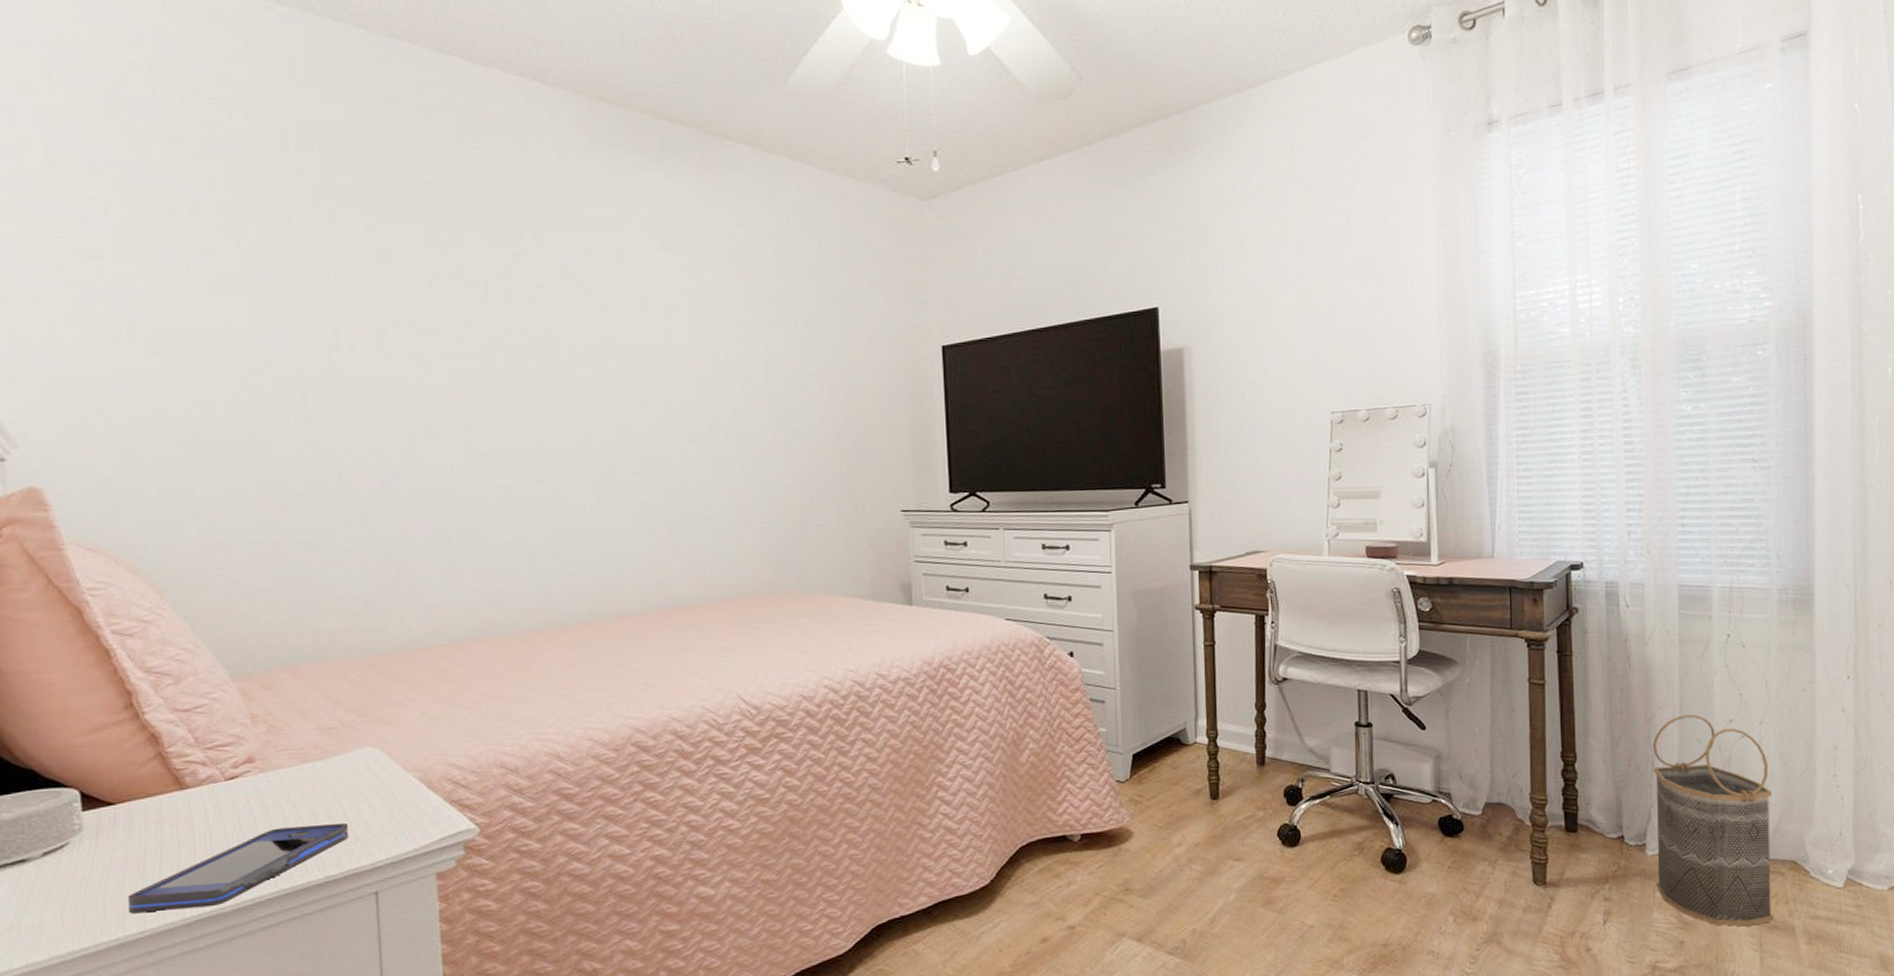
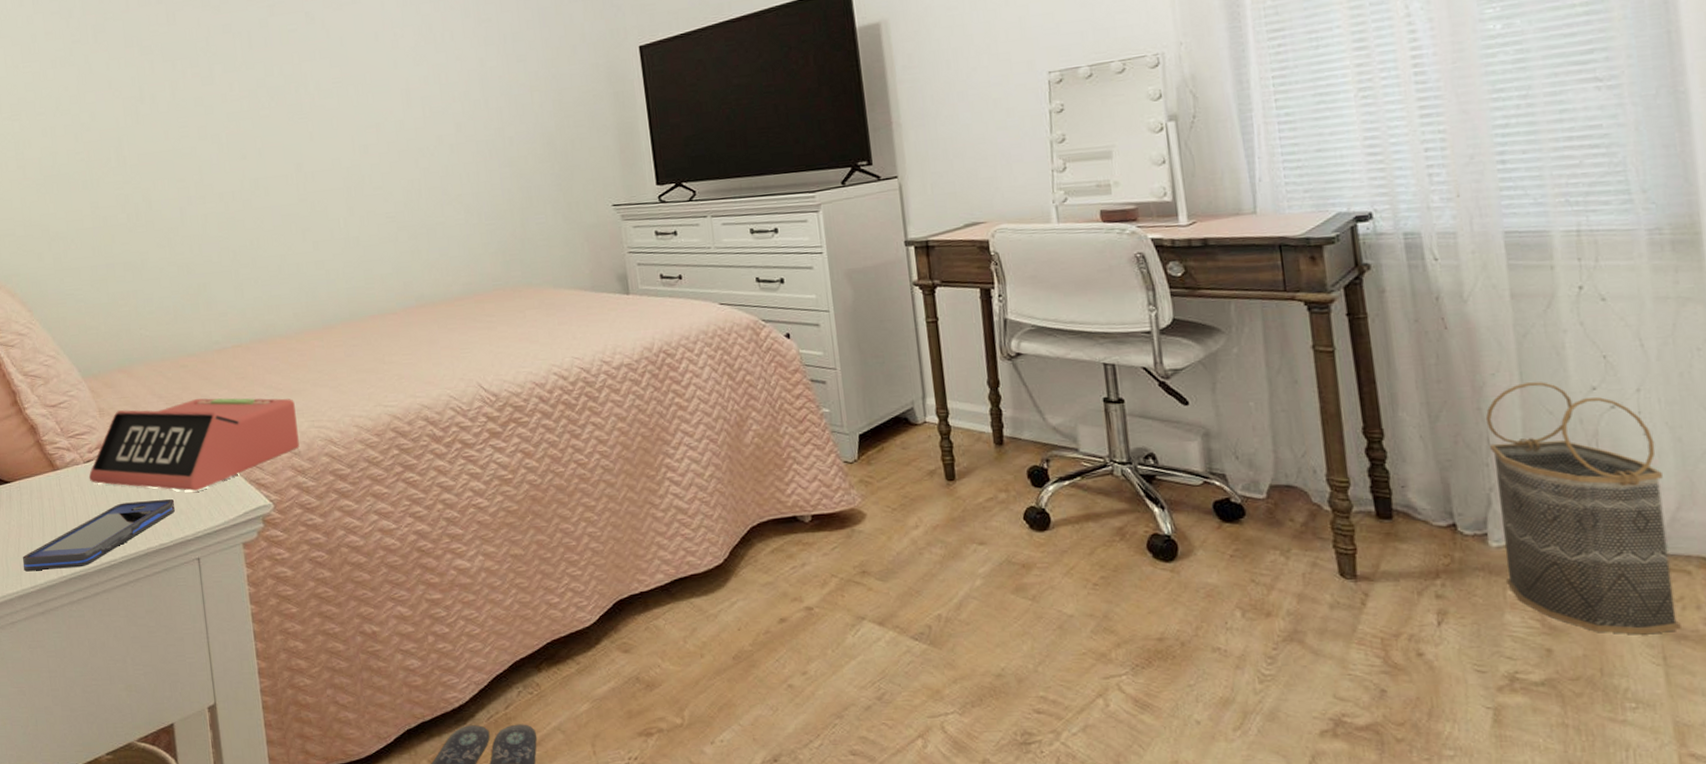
alarm clock: none [231,705,517,814] -> present [88,398,300,491]

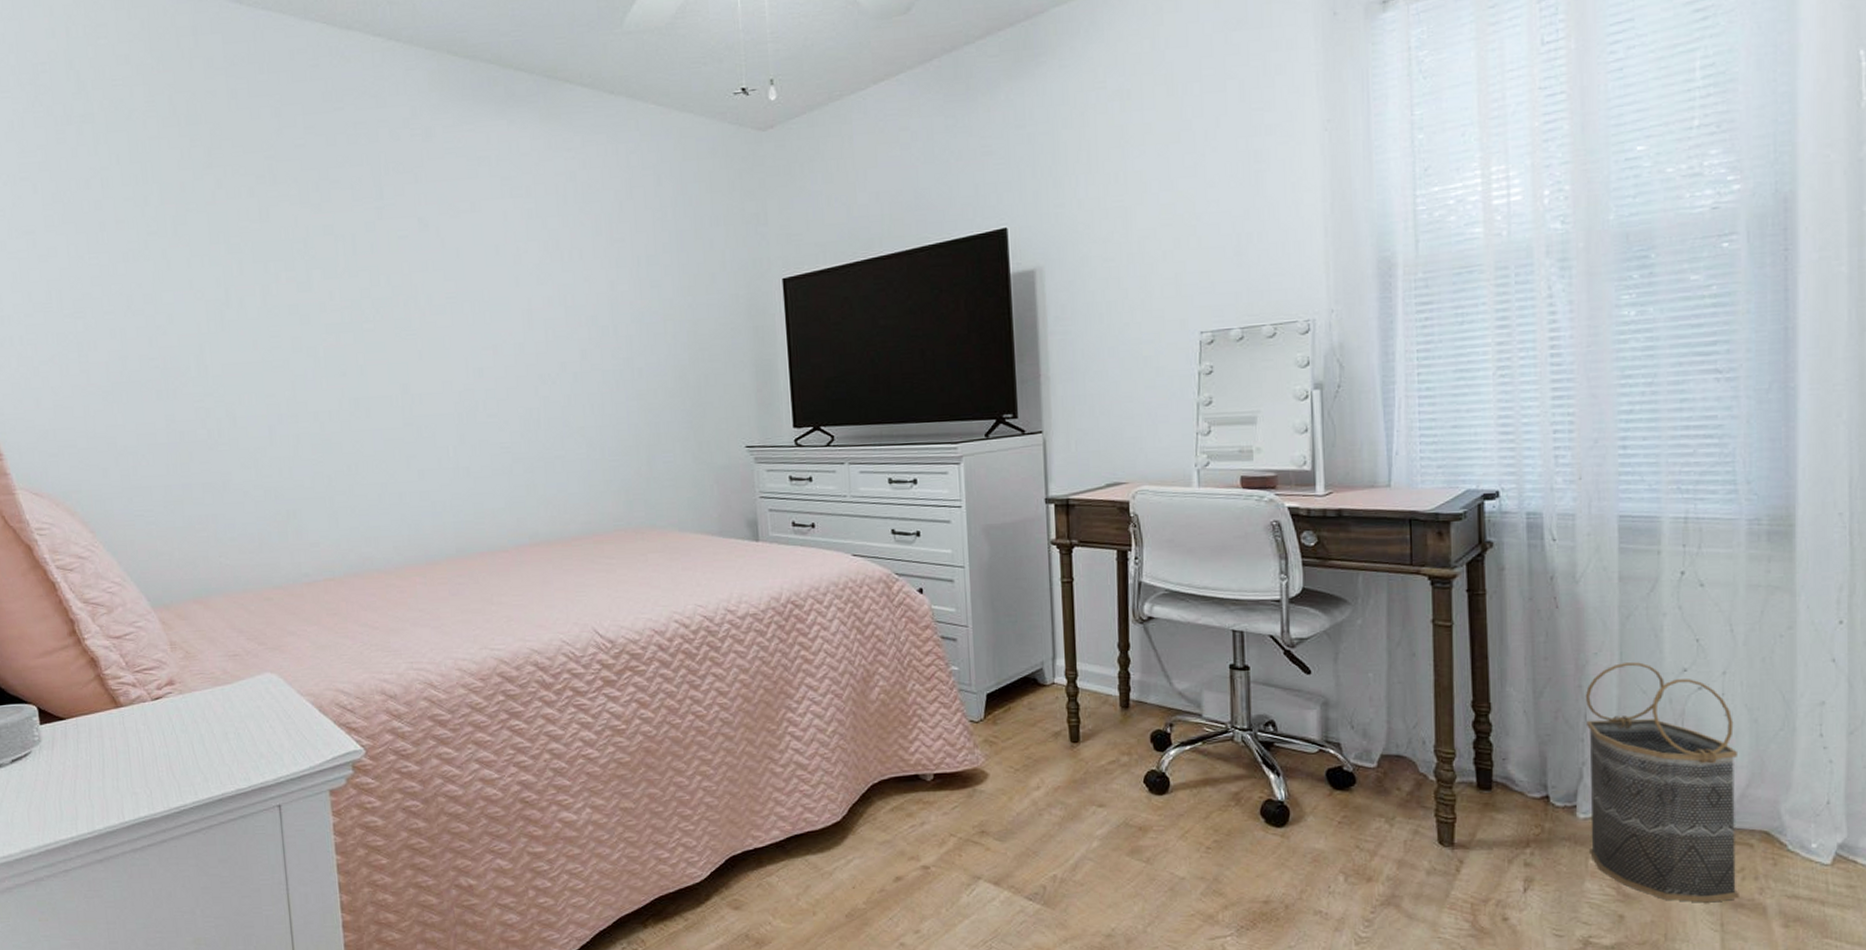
mobile phone: present [22,498,175,572] -> none [78,741,254,816]
alarm clock: present [88,398,300,491] -> none [157,634,396,733]

